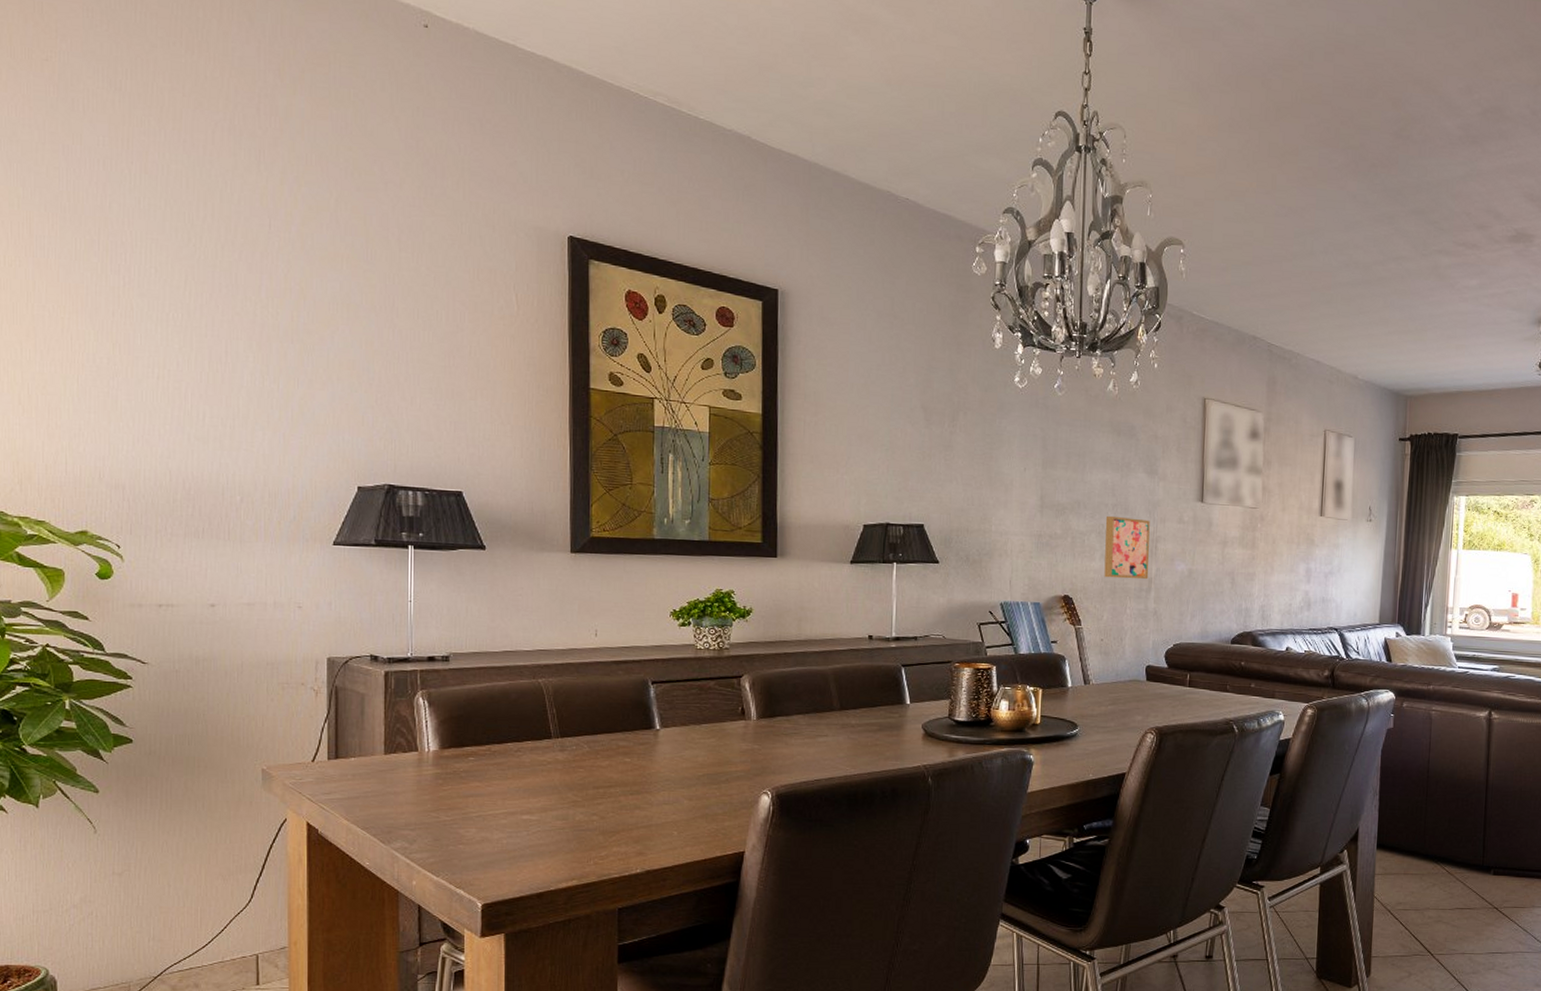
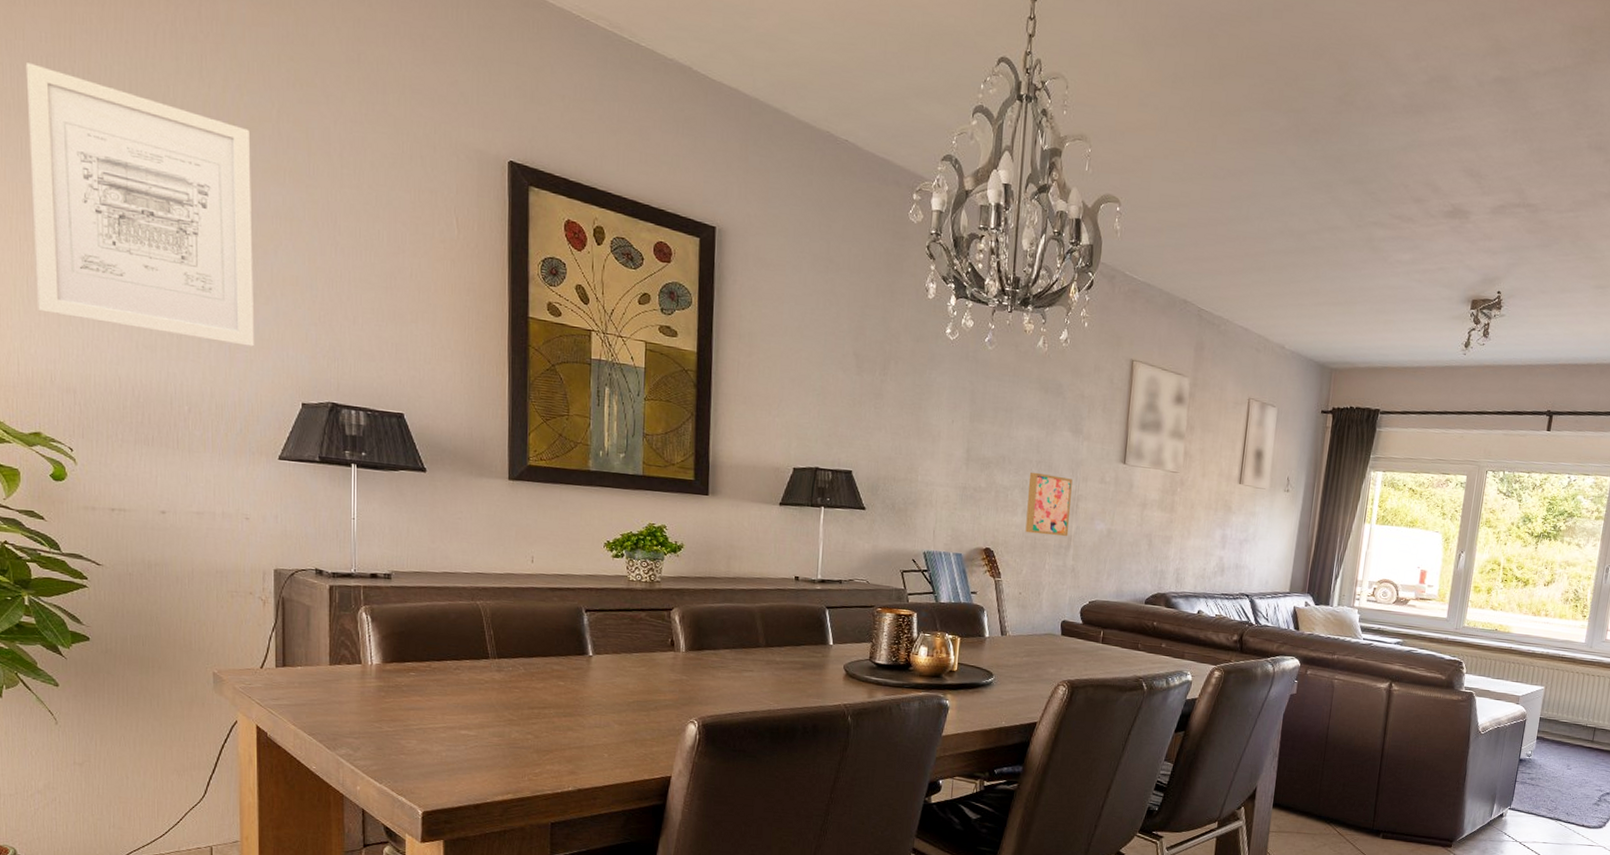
wall art: none [82,166,309,433] -> present [25,63,254,347]

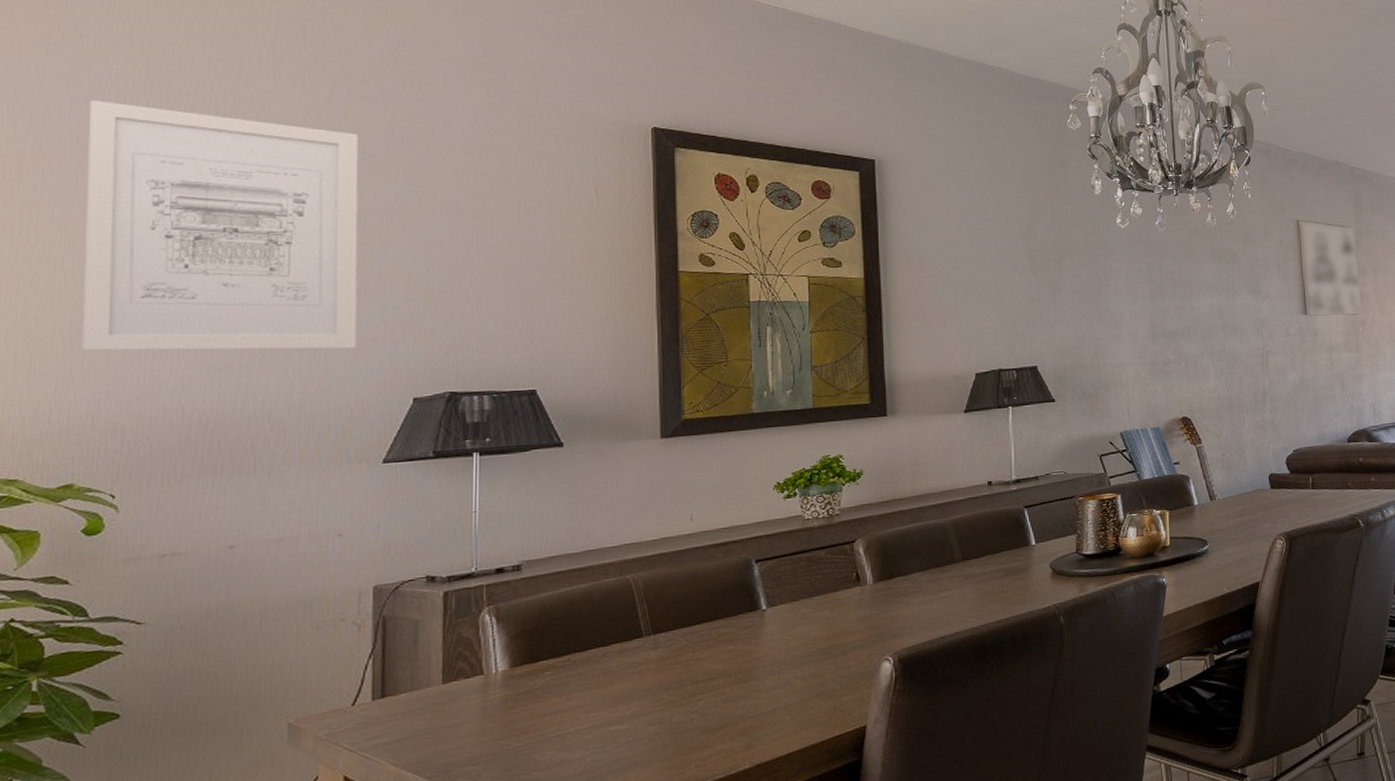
wall art: present [1025,472,1073,537] -> none [1216,336,1263,396]

